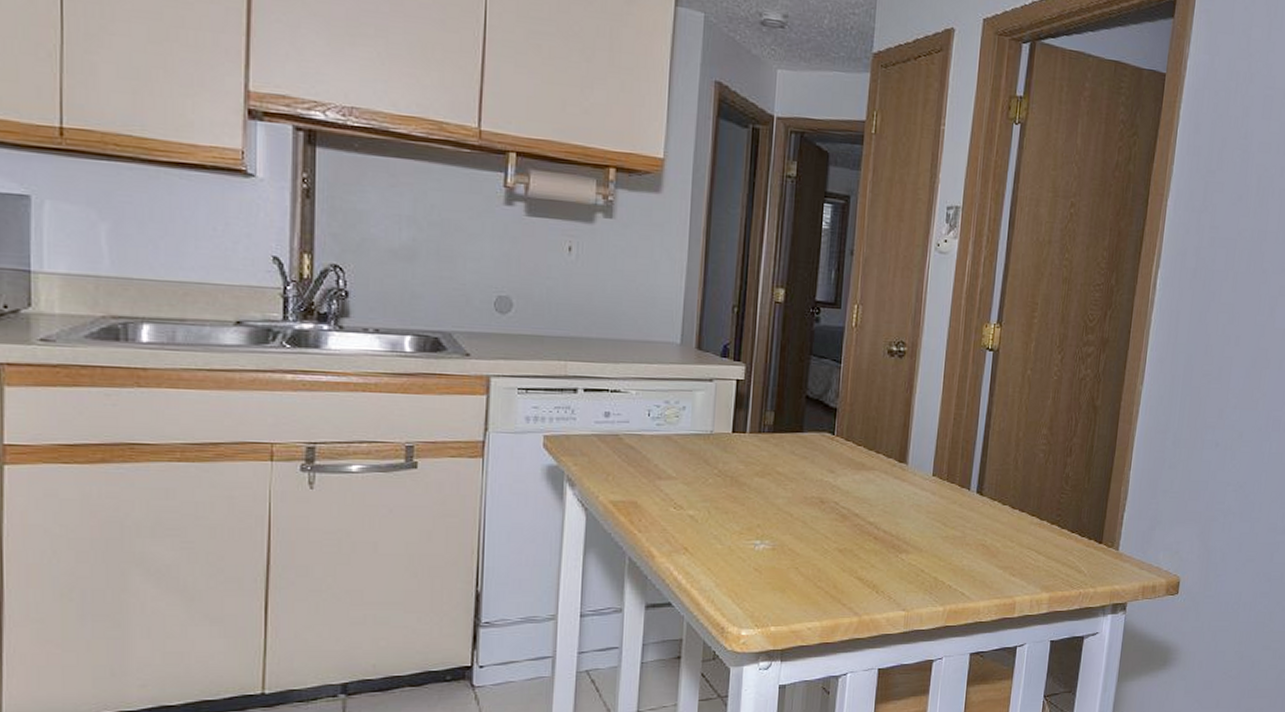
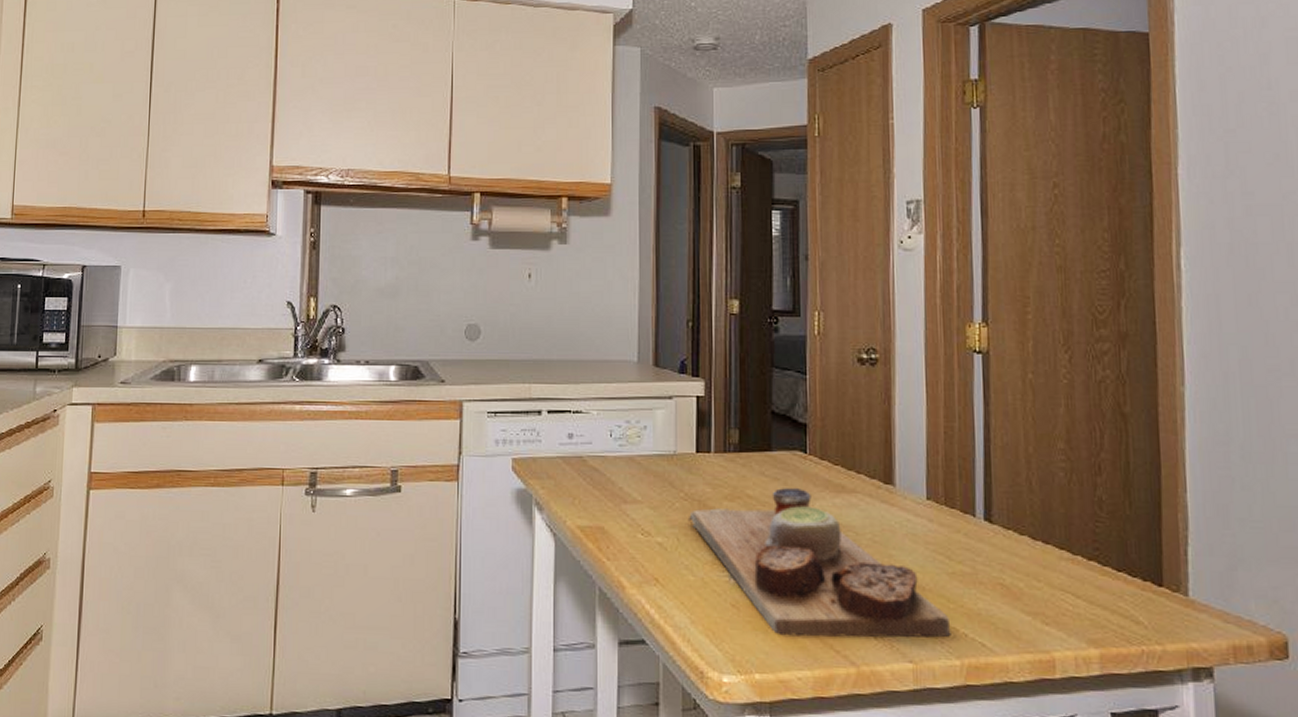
cutting board: none [719,466,939,594] -> present [687,488,951,638]

